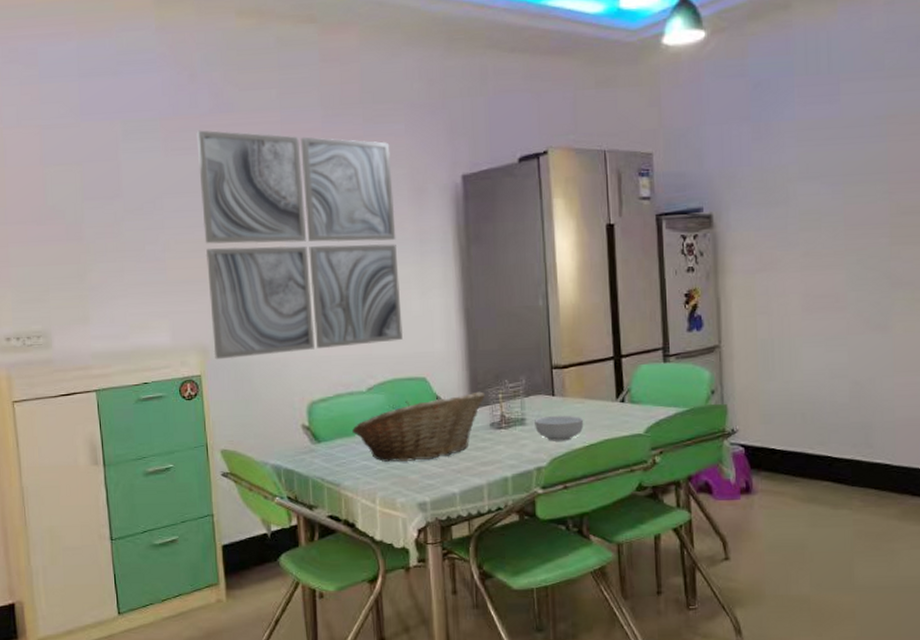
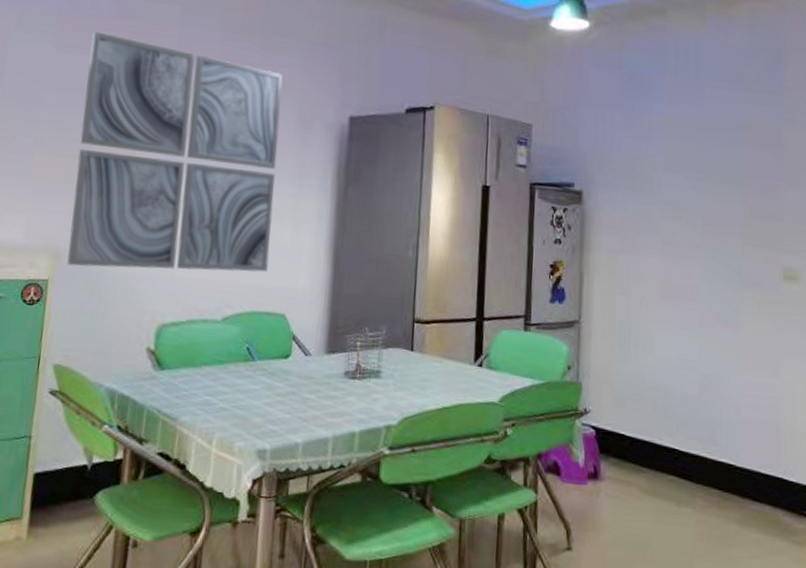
fruit basket: present [352,391,486,462] -> none [199,336,344,404]
cereal bowl: present [535,415,584,441] -> none [389,371,440,401]

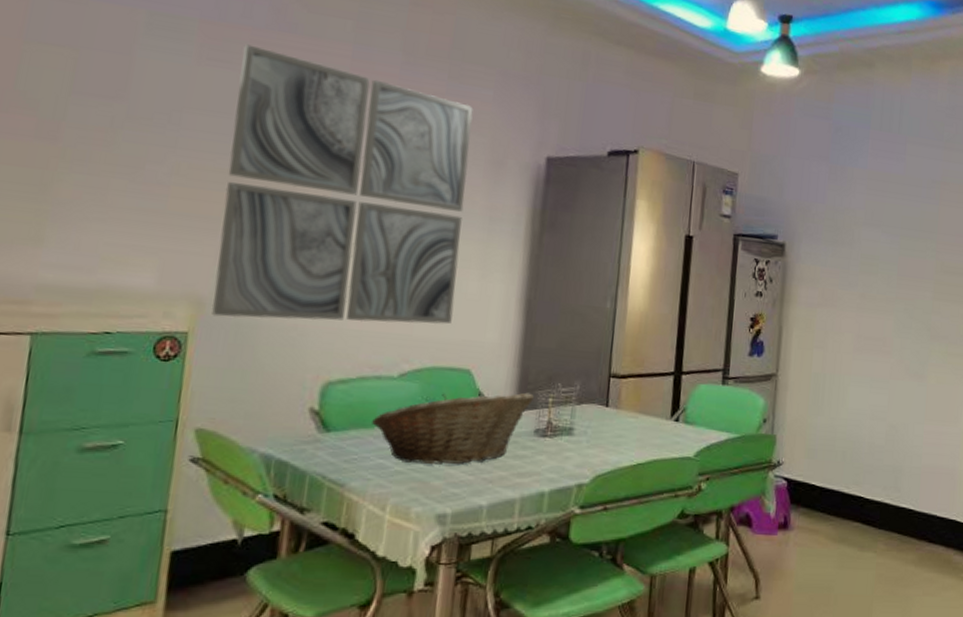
fruit basket: none [199,336,344,404] -> present [372,392,535,465]

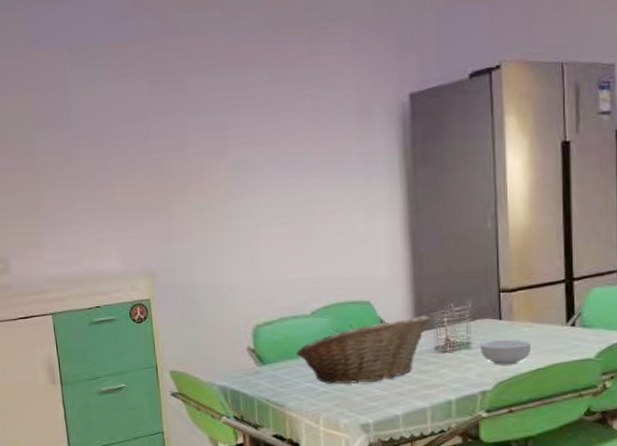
wall art: present [211,44,474,325] -> none [141,55,347,284]
cereal bowl: none [582,427,635,458] -> present [480,339,532,365]

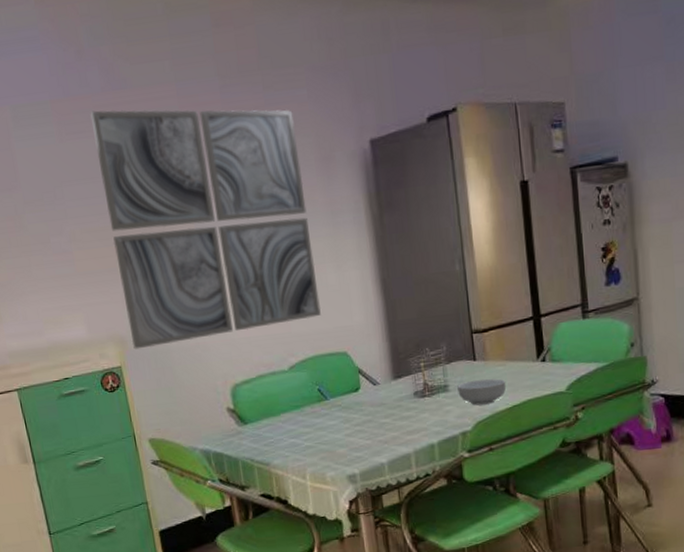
wall art: none [141,55,347,284] -> present [90,109,321,350]
fruit basket: present [296,315,431,384] -> none [277,361,408,438]

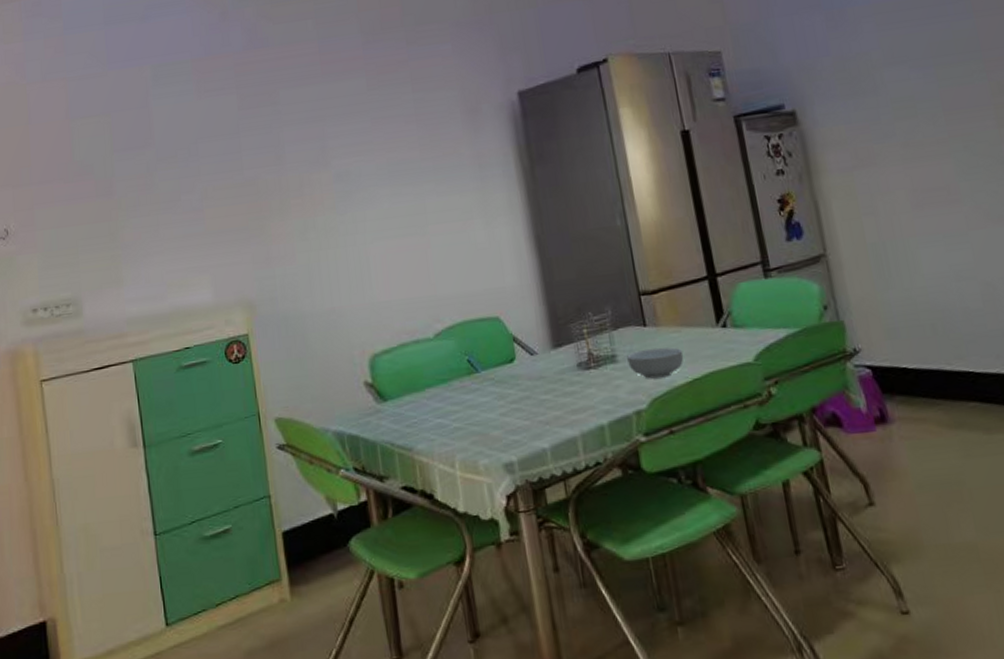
wall art: present [90,109,321,350] -> none [230,64,469,315]

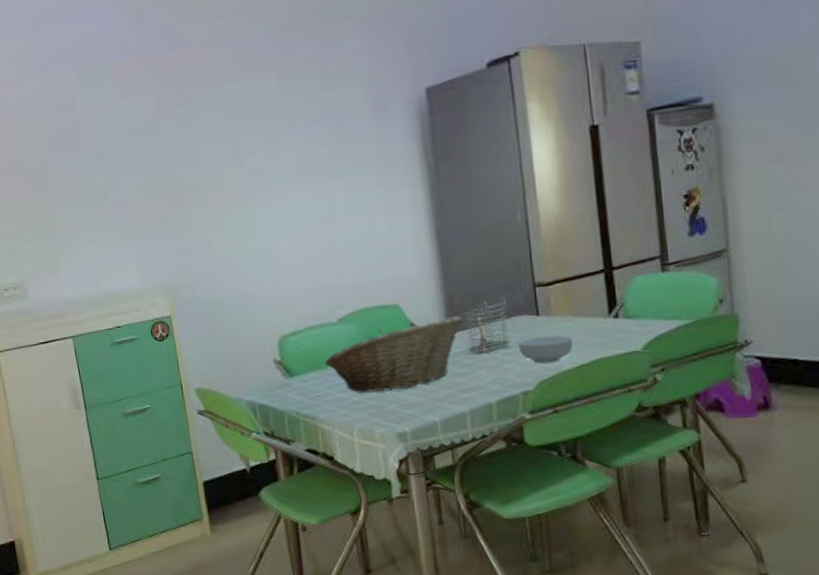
fruit basket: none [421,327,569,418] -> present [325,315,464,393]

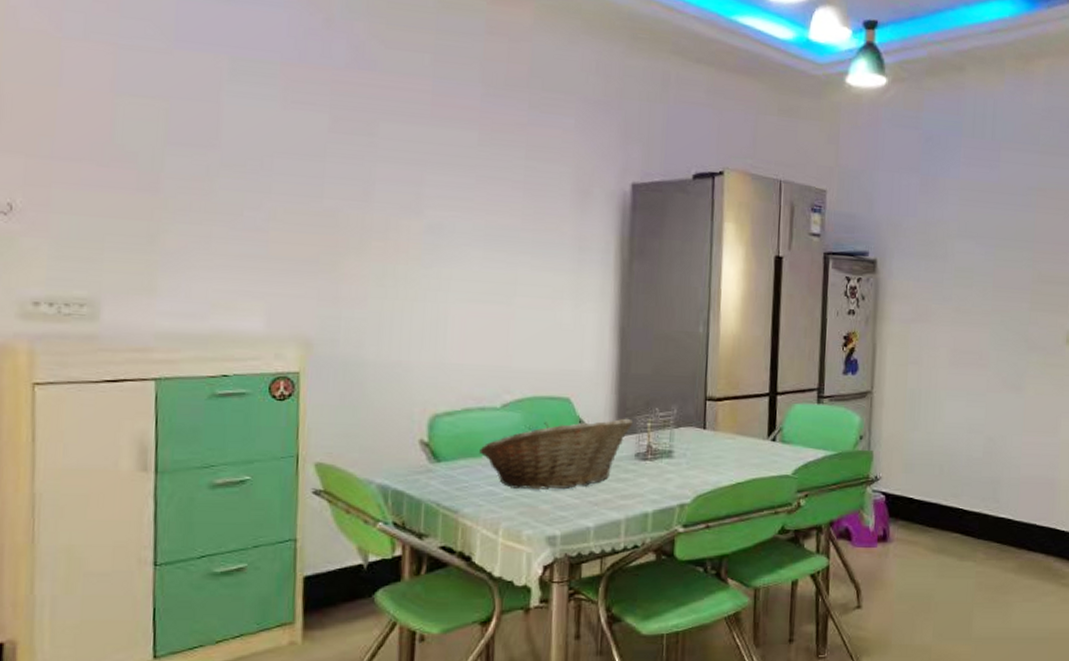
cereal bowl: present [518,335,574,364] -> none [682,449,733,478]

